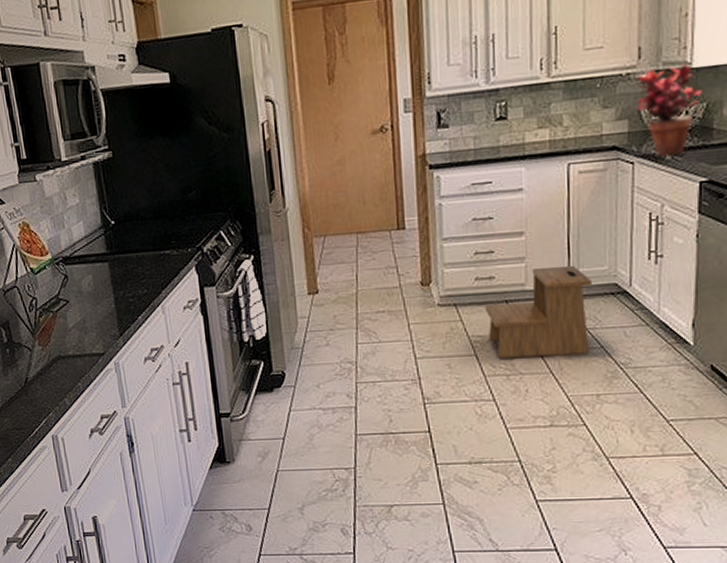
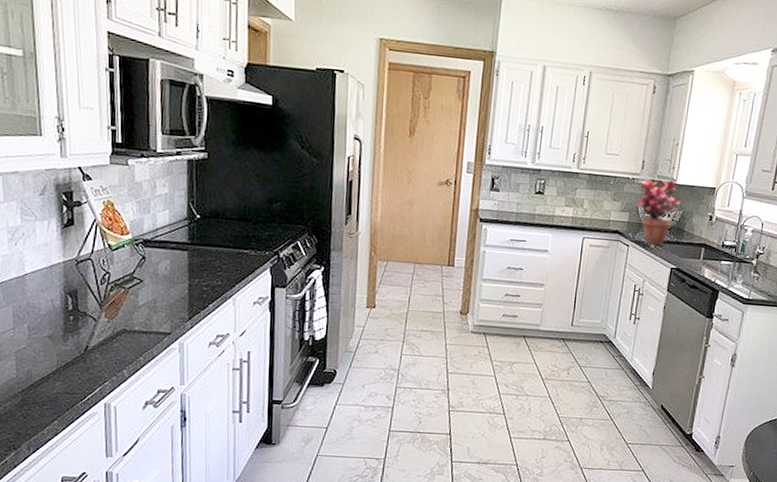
step stool: present [485,265,592,358] -> none [506,313,588,385]

